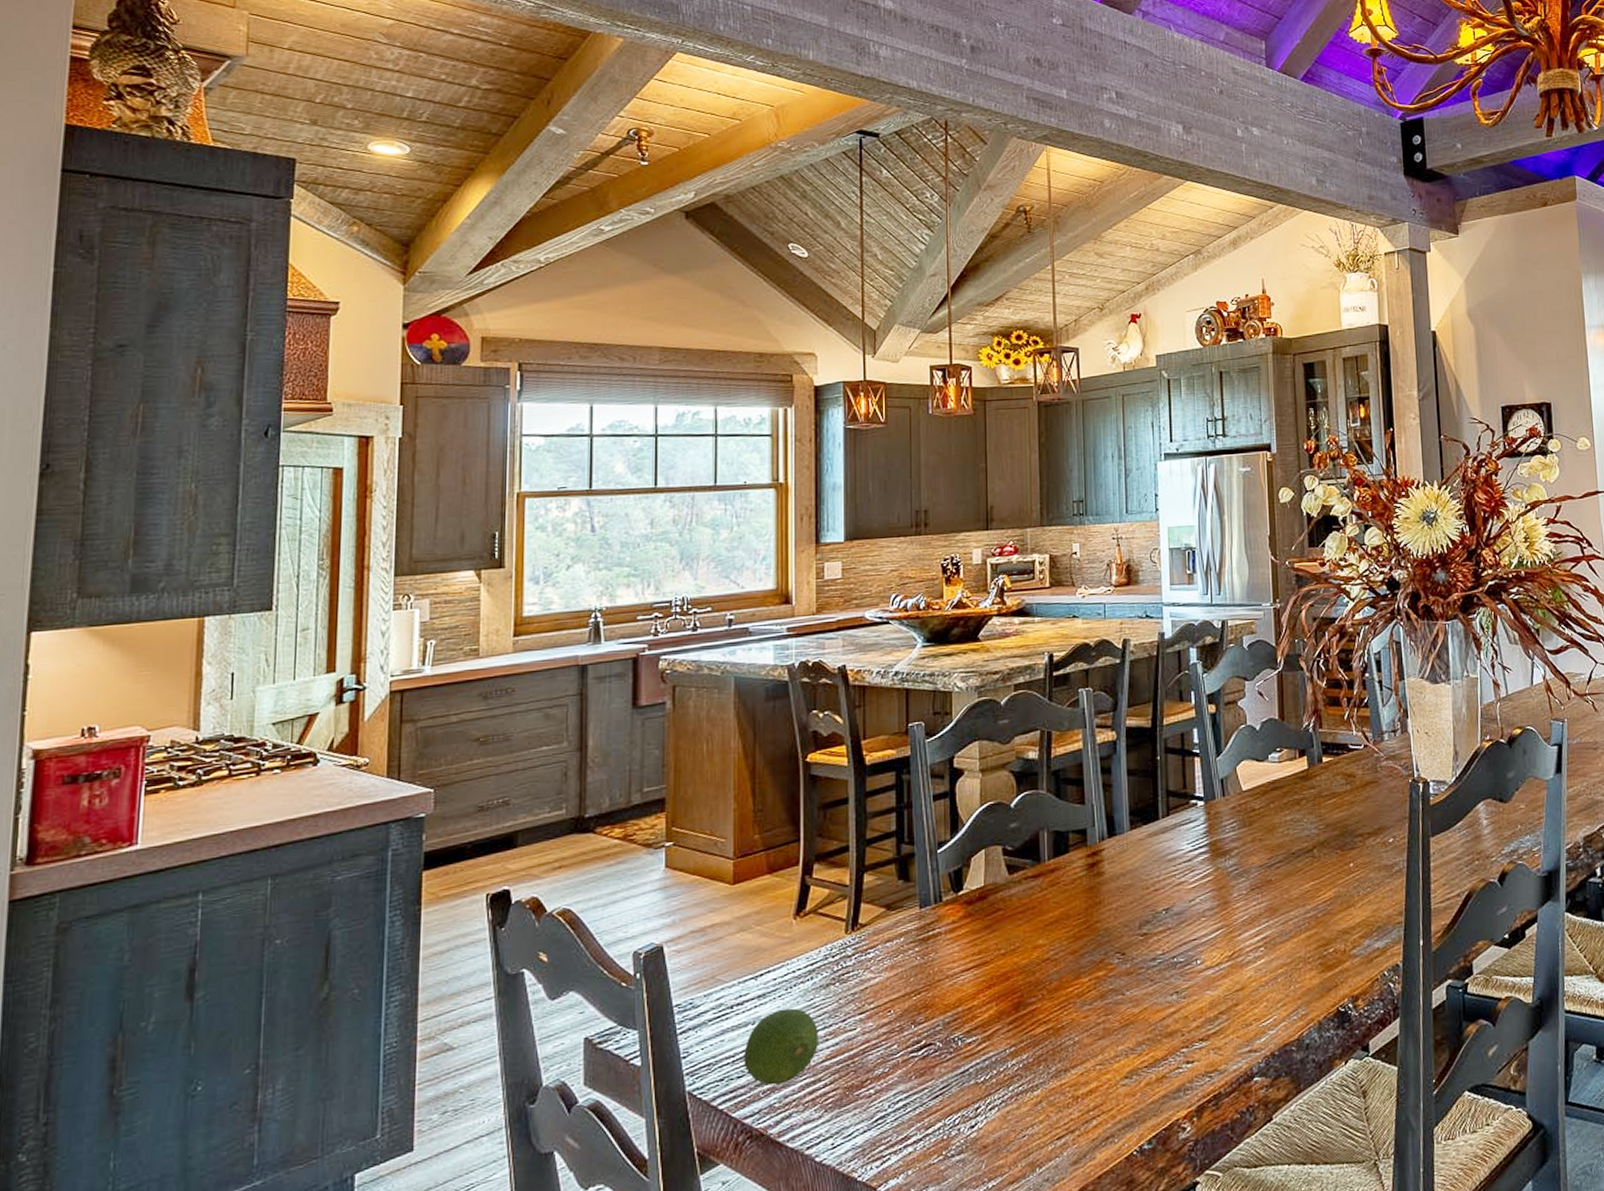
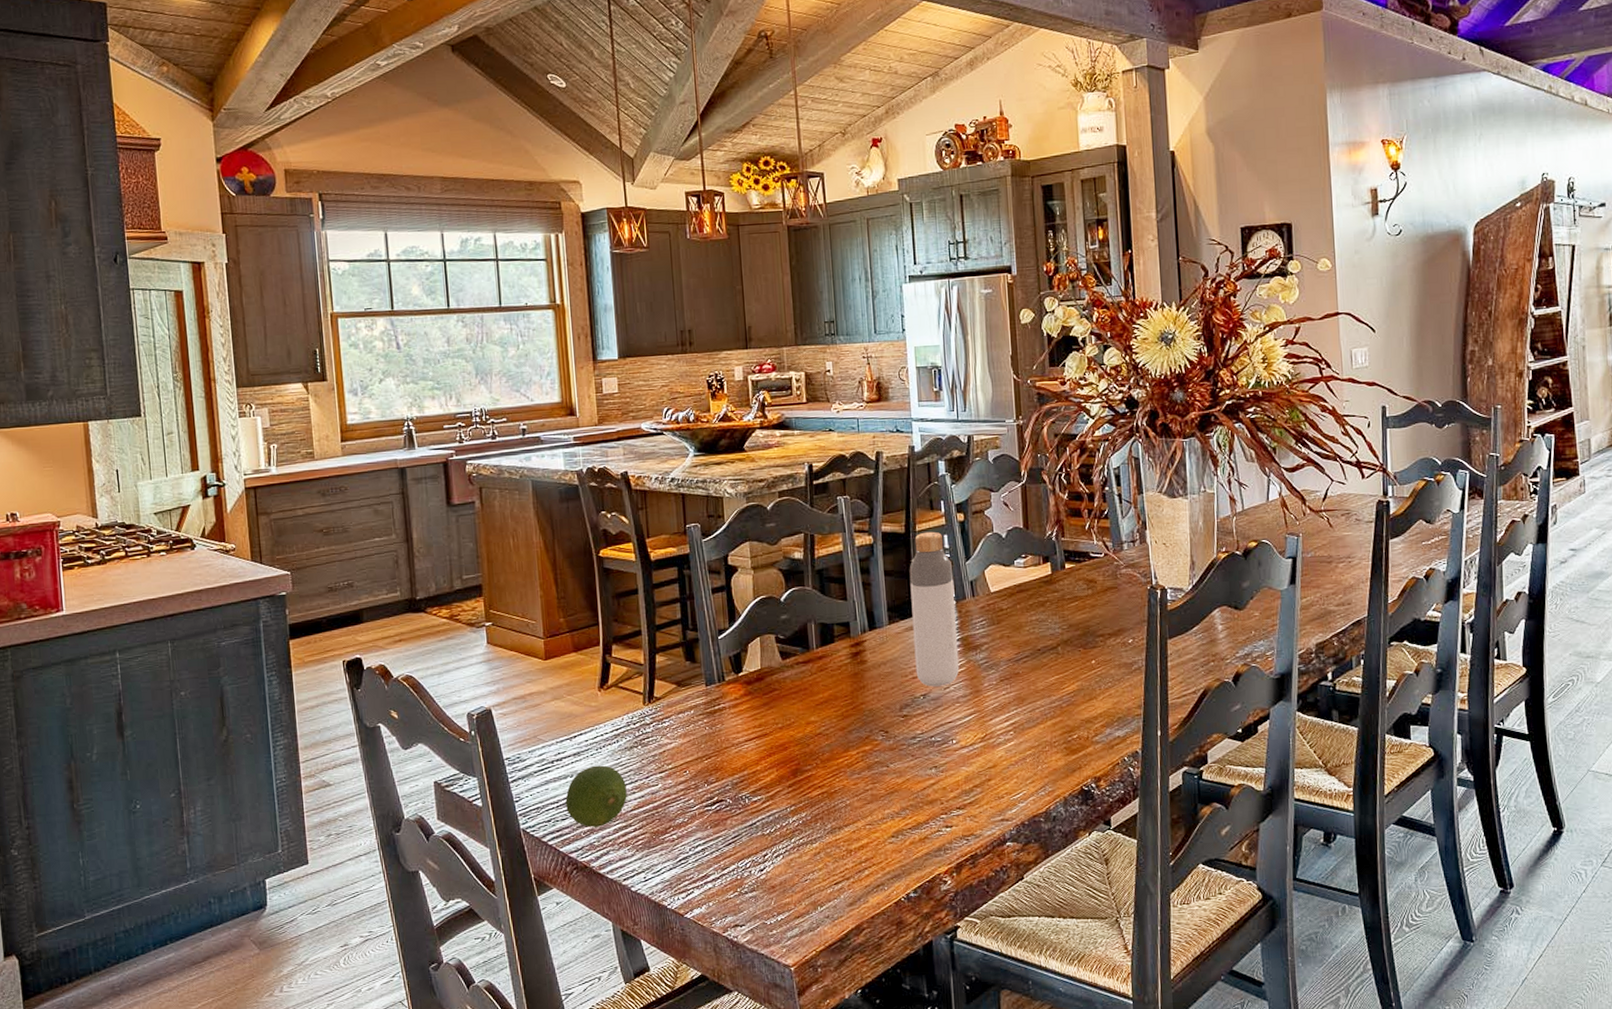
bottle: none [1154,725,1207,900] -> present [909,531,960,687]

